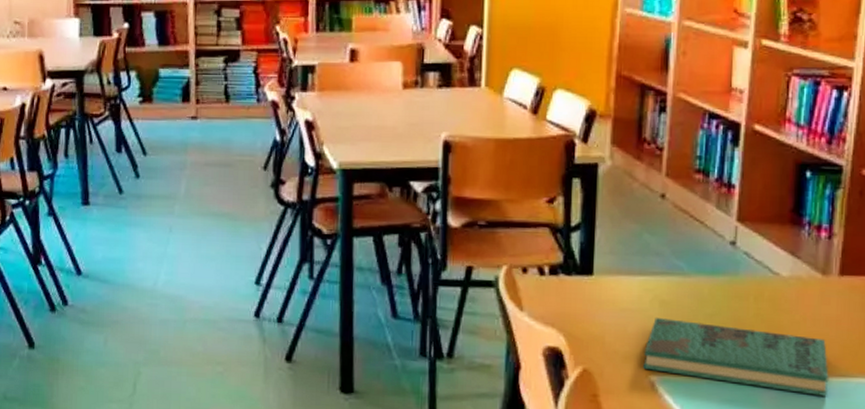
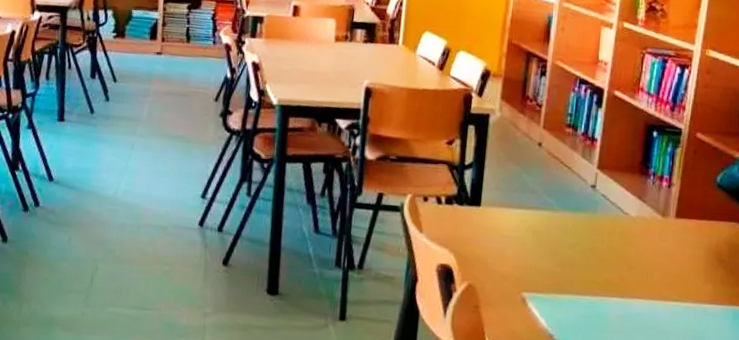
book: present [643,318,829,397] -> none [517,245,664,317]

